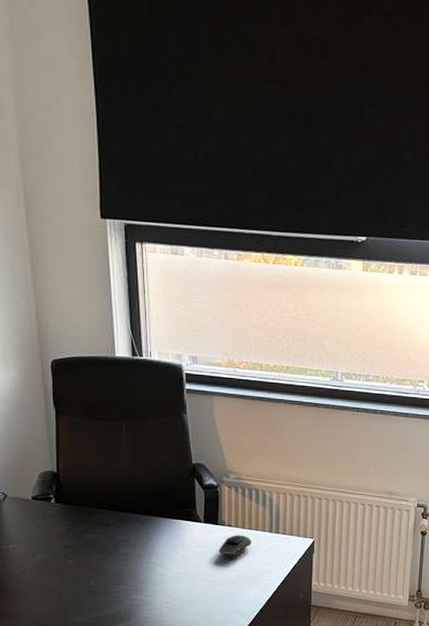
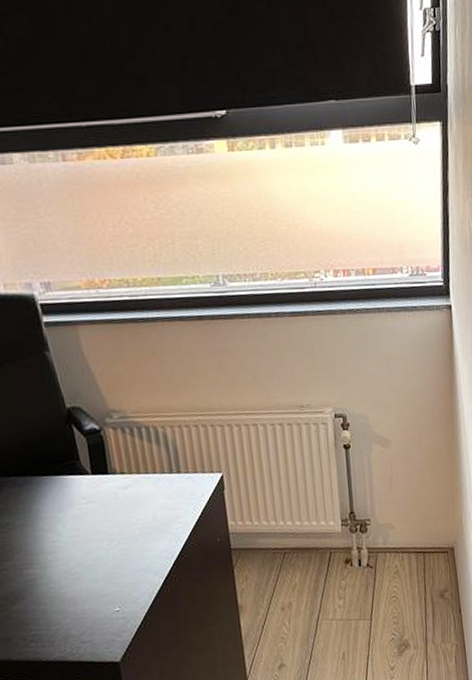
computer mouse: present [218,535,252,556] -> none [114,481,151,508]

